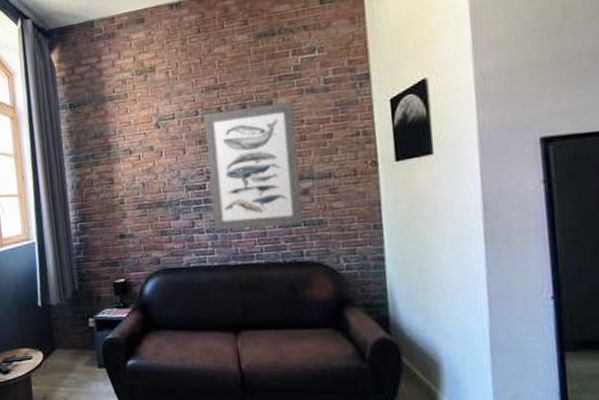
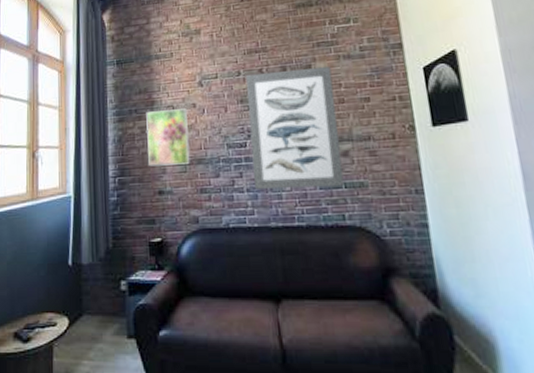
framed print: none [103,152,150,211] -> present [146,108,190,167]

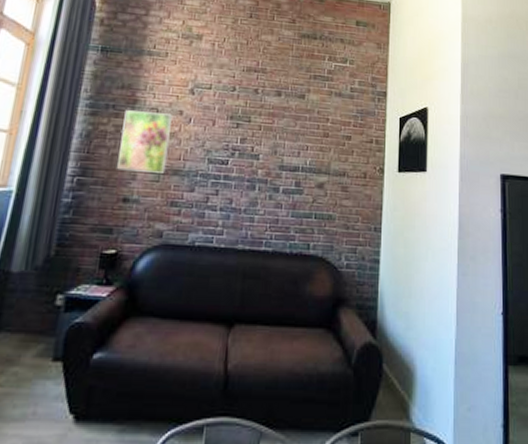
wall art: present [246,67,344,190] -> none [229,93,322,216]

